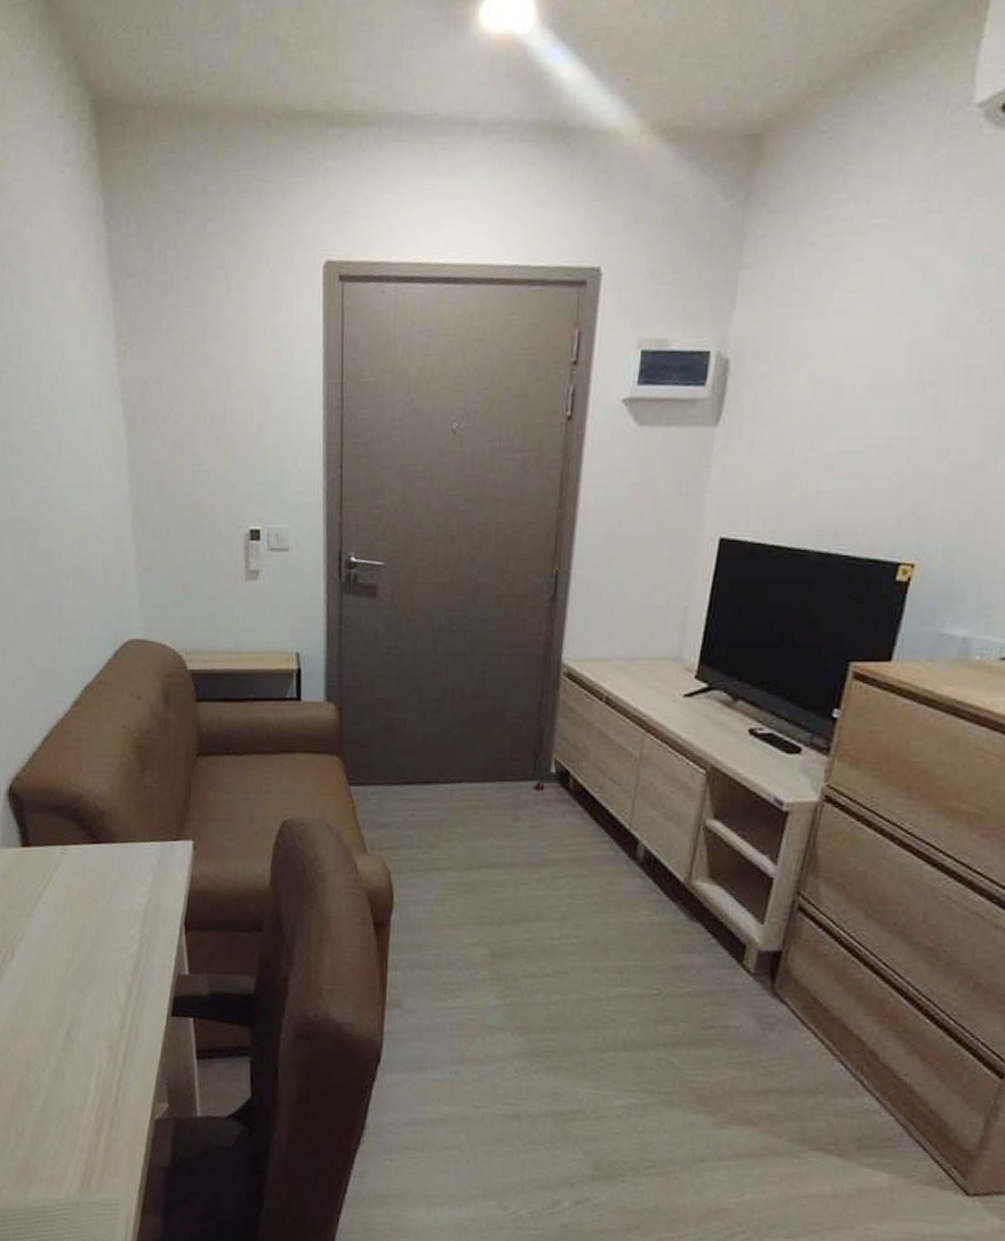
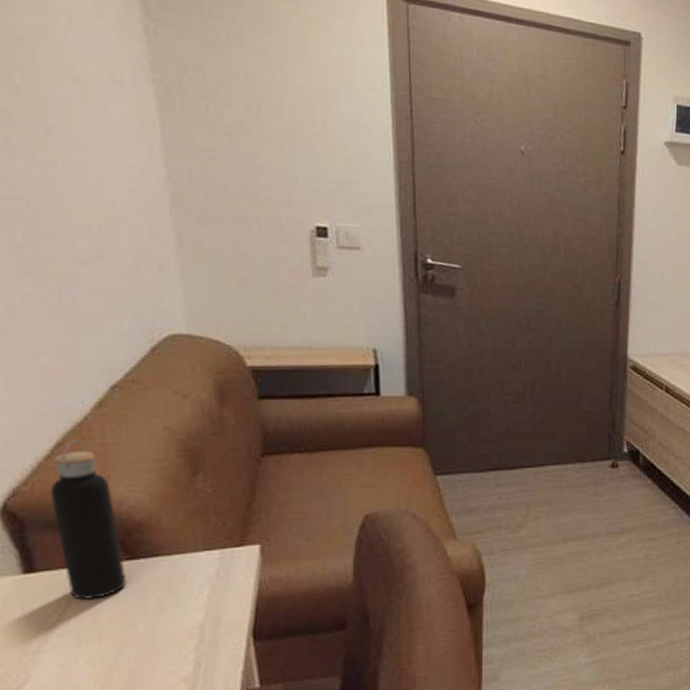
water bottle: none [41,734,92,875] -> present [50,440,127,600]

